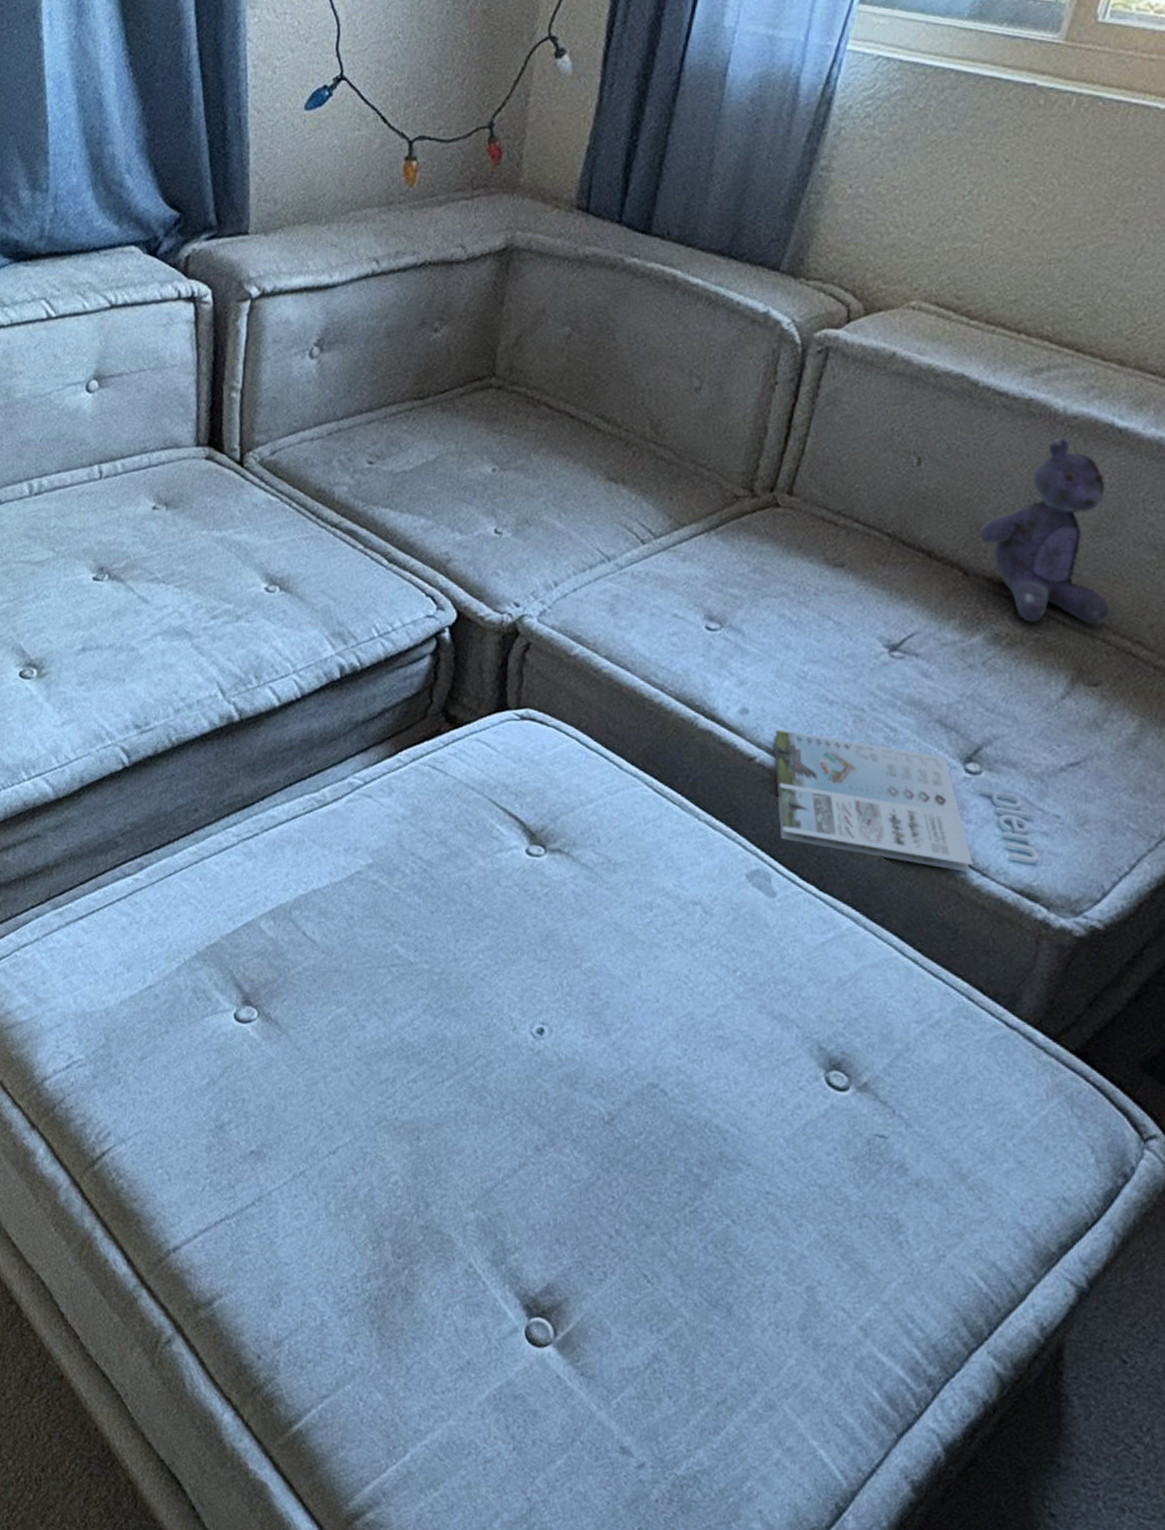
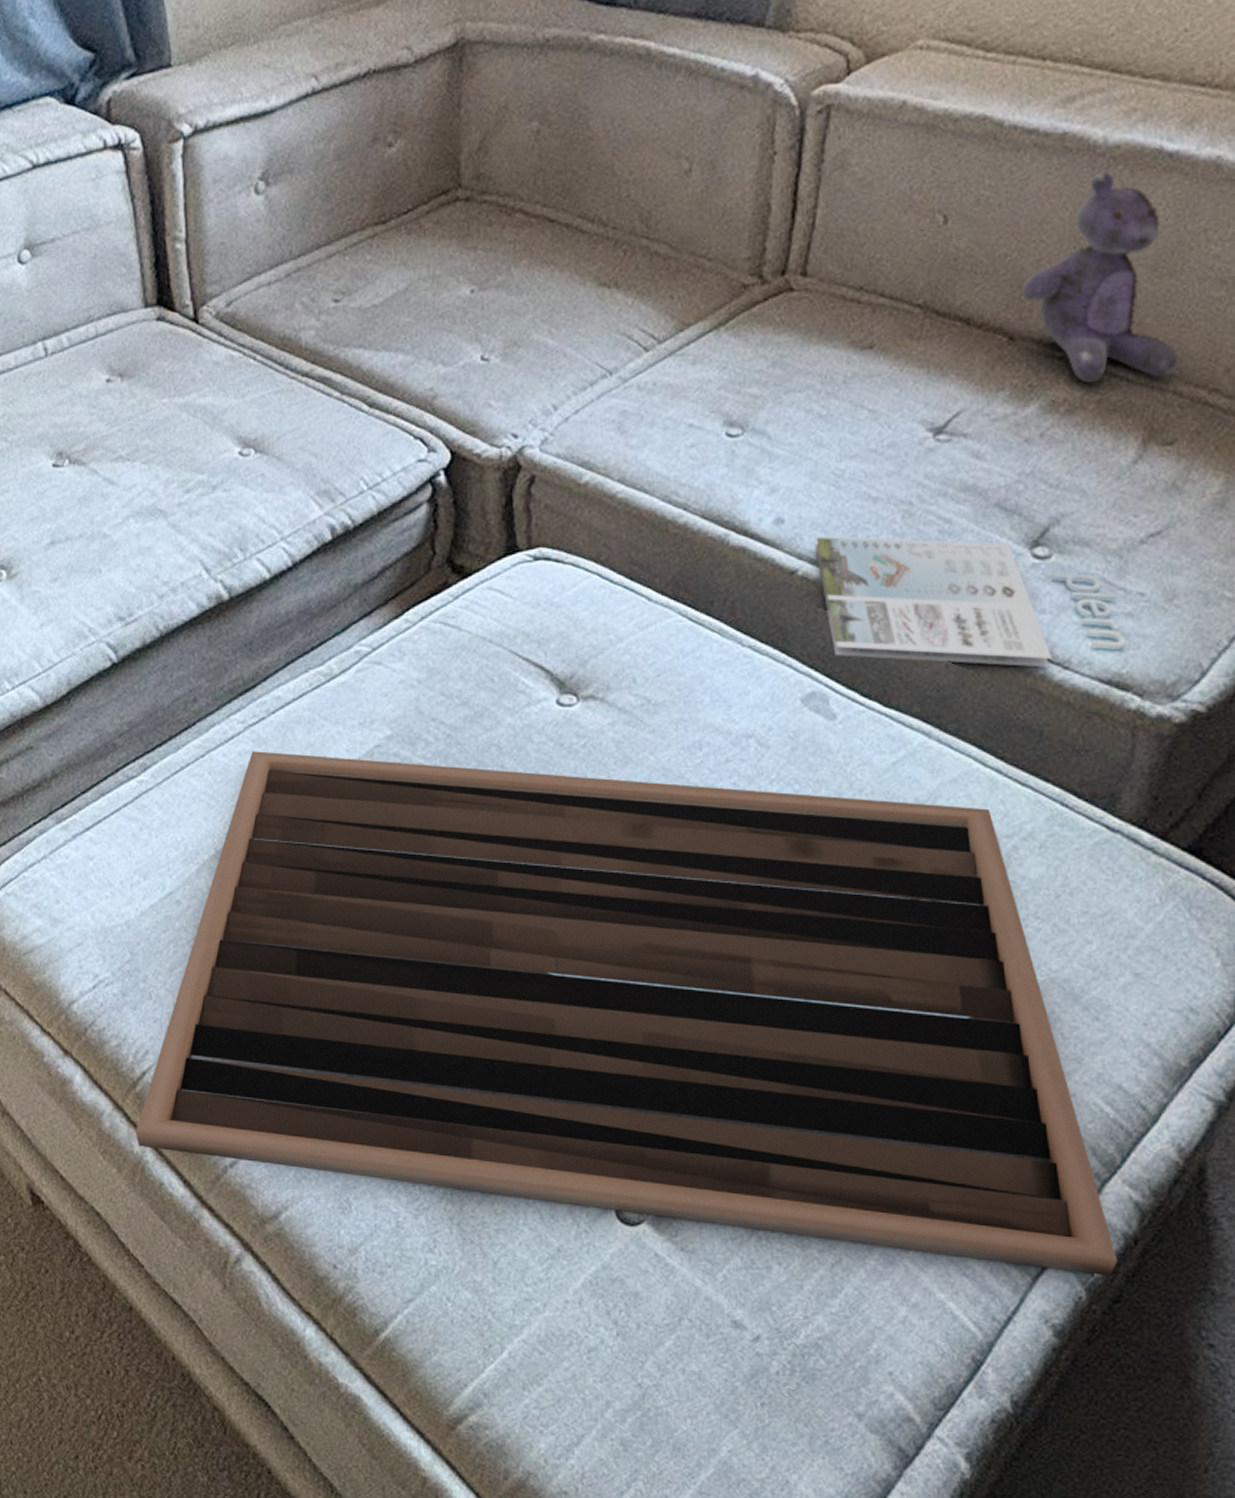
tray: none [88,863,977,1440] -> present [135,751,1118,1276]

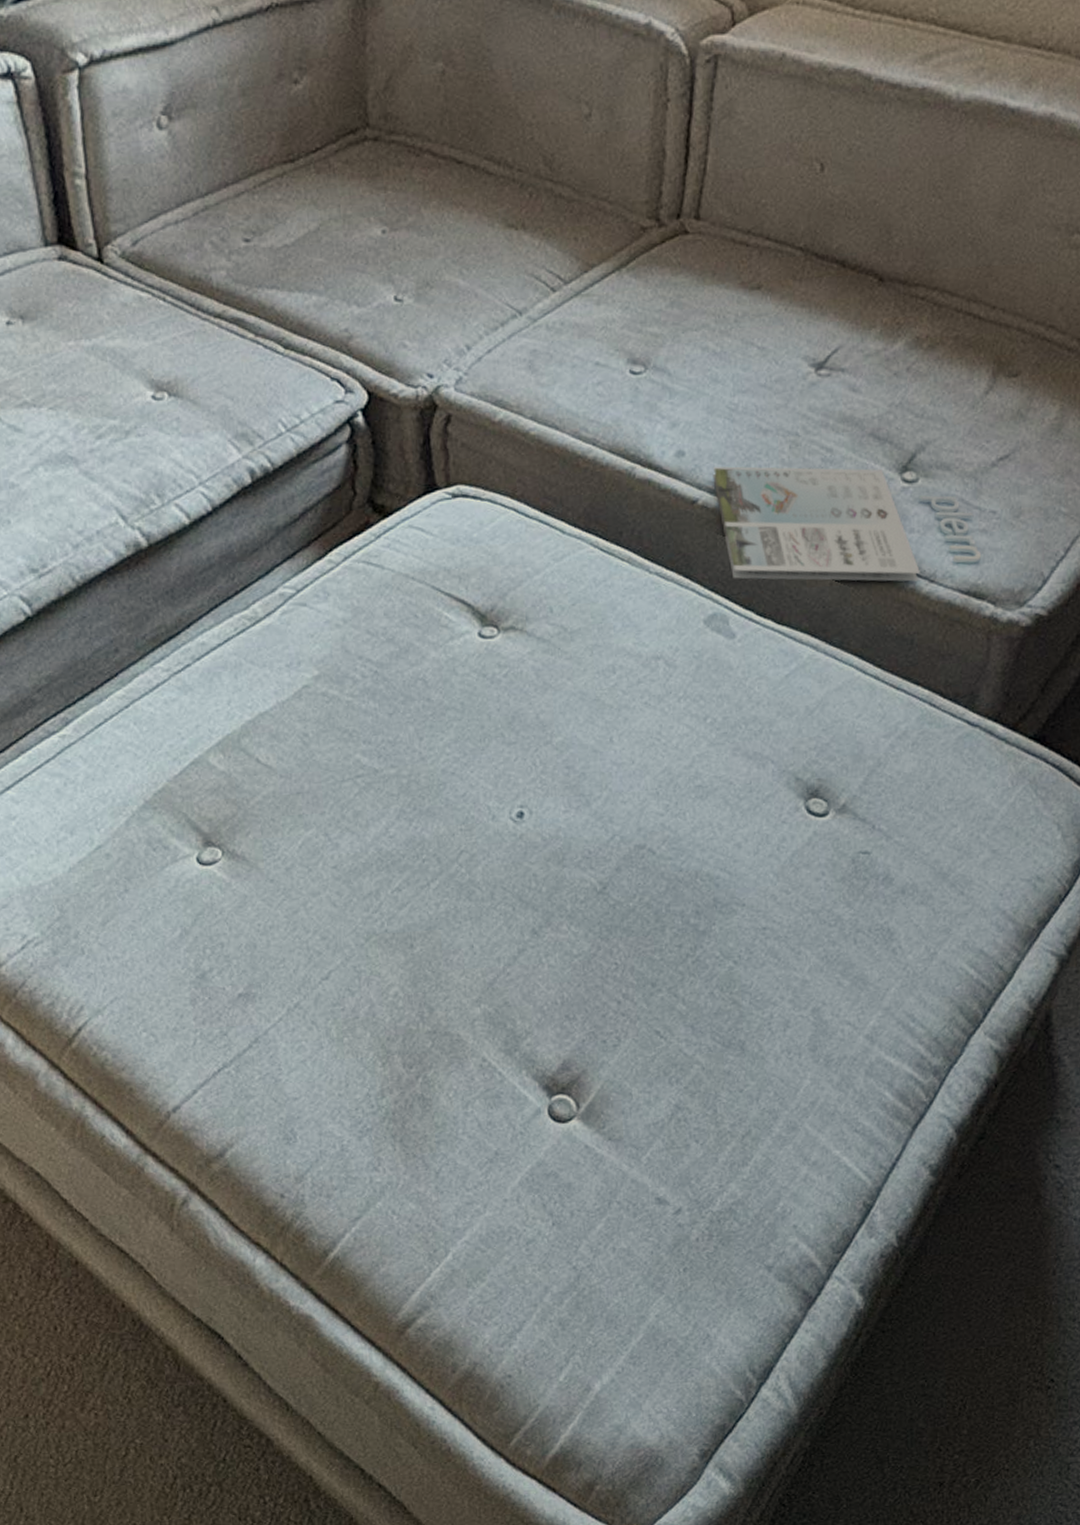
tray: present [135,751,1118,1276] -> none [73,698,982,1118]
stuffed animal: present [1022,170,1179,383] -> none [889,124,1022,321]

